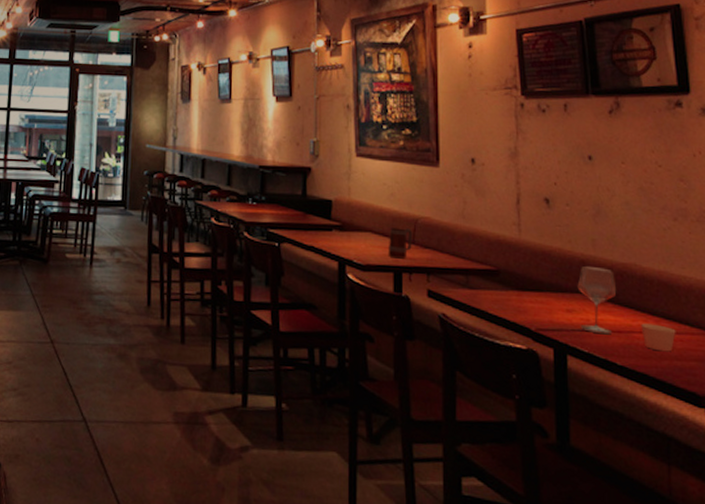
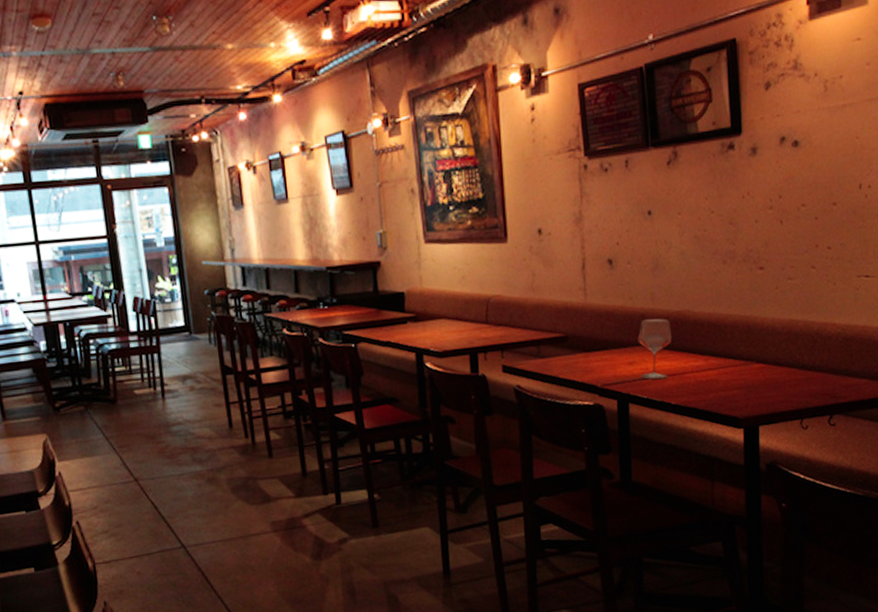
beer mug: present [388,227,413,259] -> none [462,309,486,341]
candle: present [641,323,676,352] -> none [693,362,722,386]

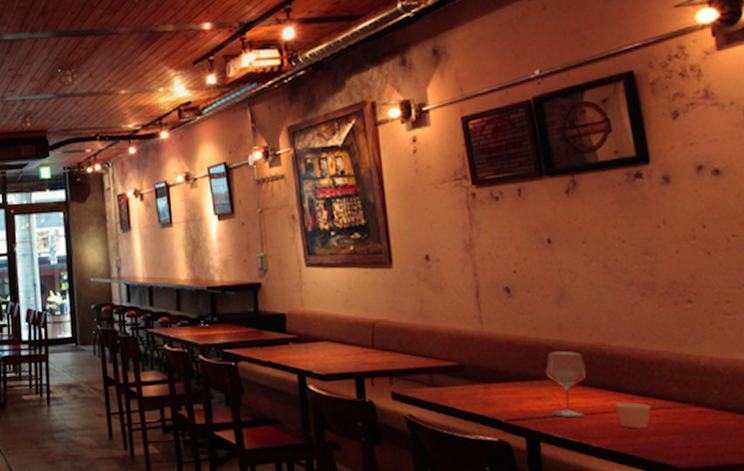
candle: none [693,362,722,386] -> present [614,402,652,429]

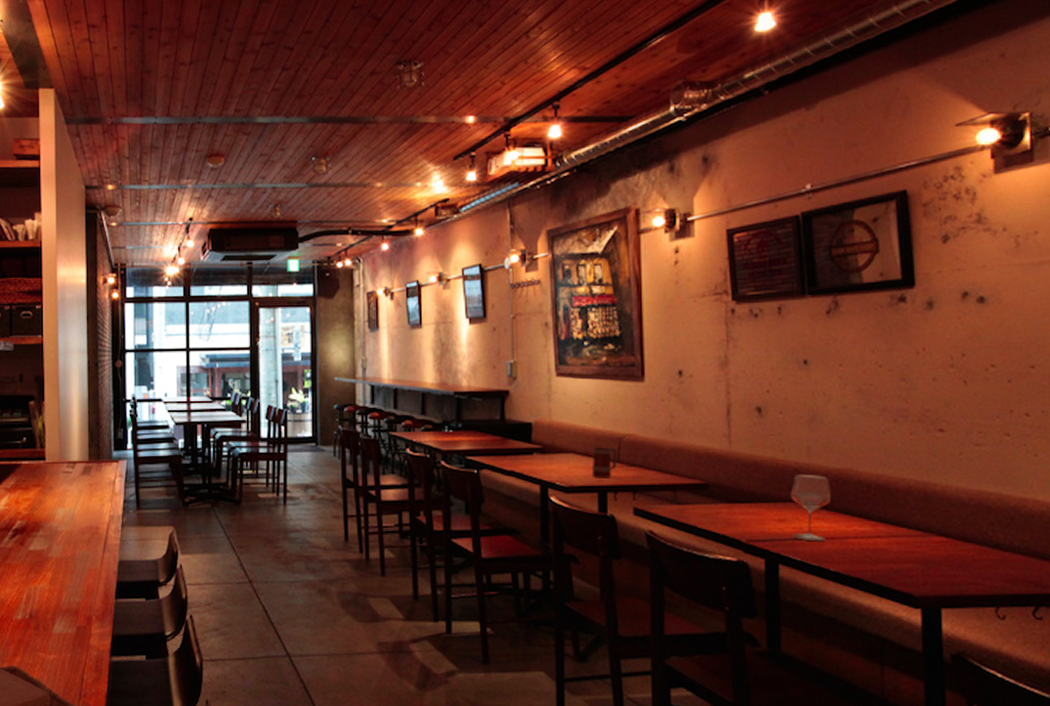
beer mug: none [347,333,372,365] -> present [591,447,618,478]
candle: present [614,402,652,429] -> none [856,528,893,555]

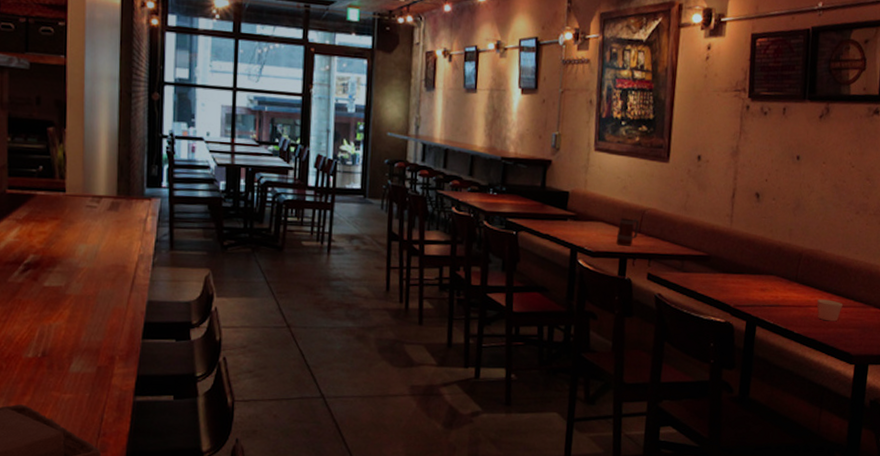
wine glass: present [790,473,832,542] -> none [769,251,804,309]
candle: none [856,528,893,555] -> present [817,299,843,322]

